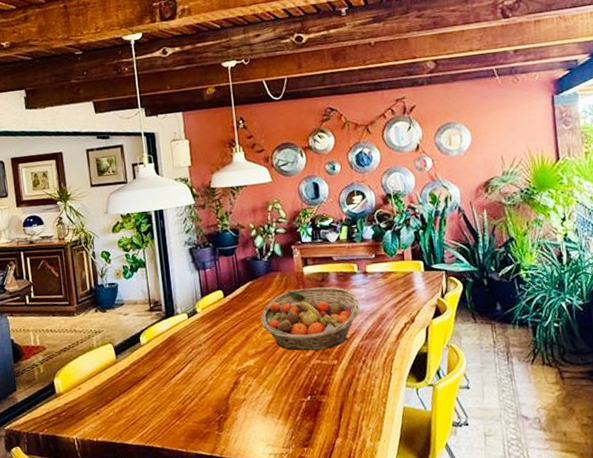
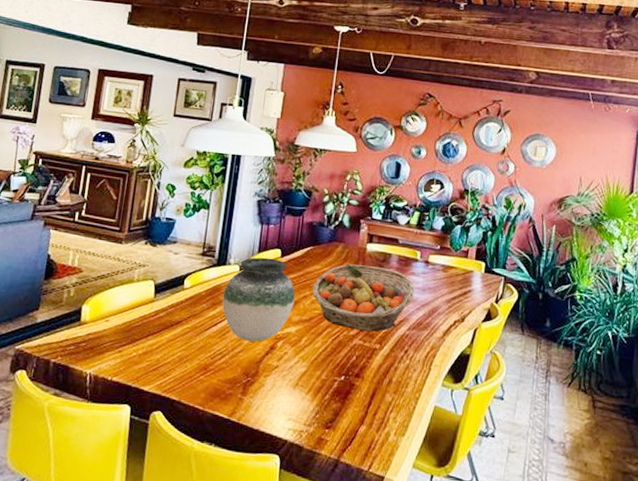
vase: none [178,300,247,382] -> present [222,257,296,342]

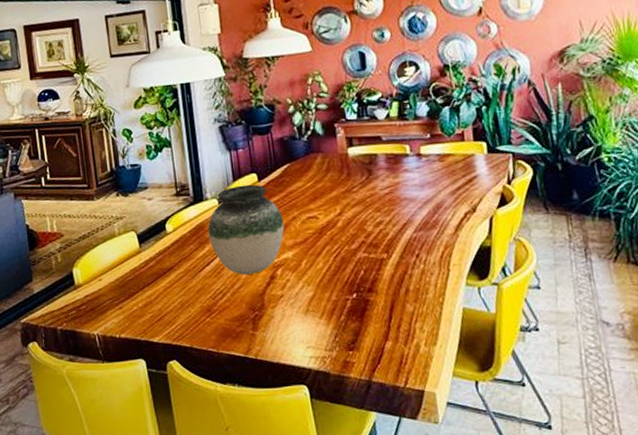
fruit basket: present [312,264,415,332] -> none [299,170,413,243]

